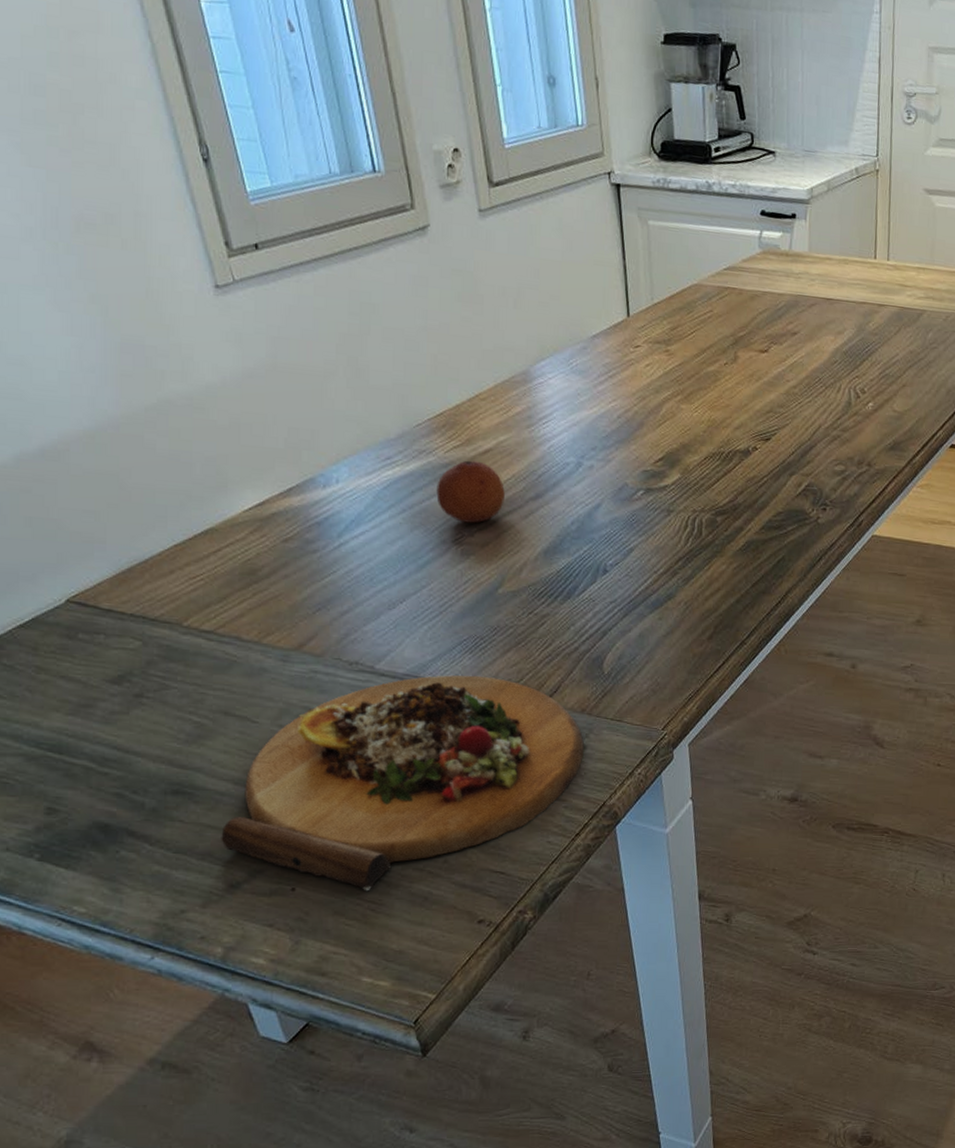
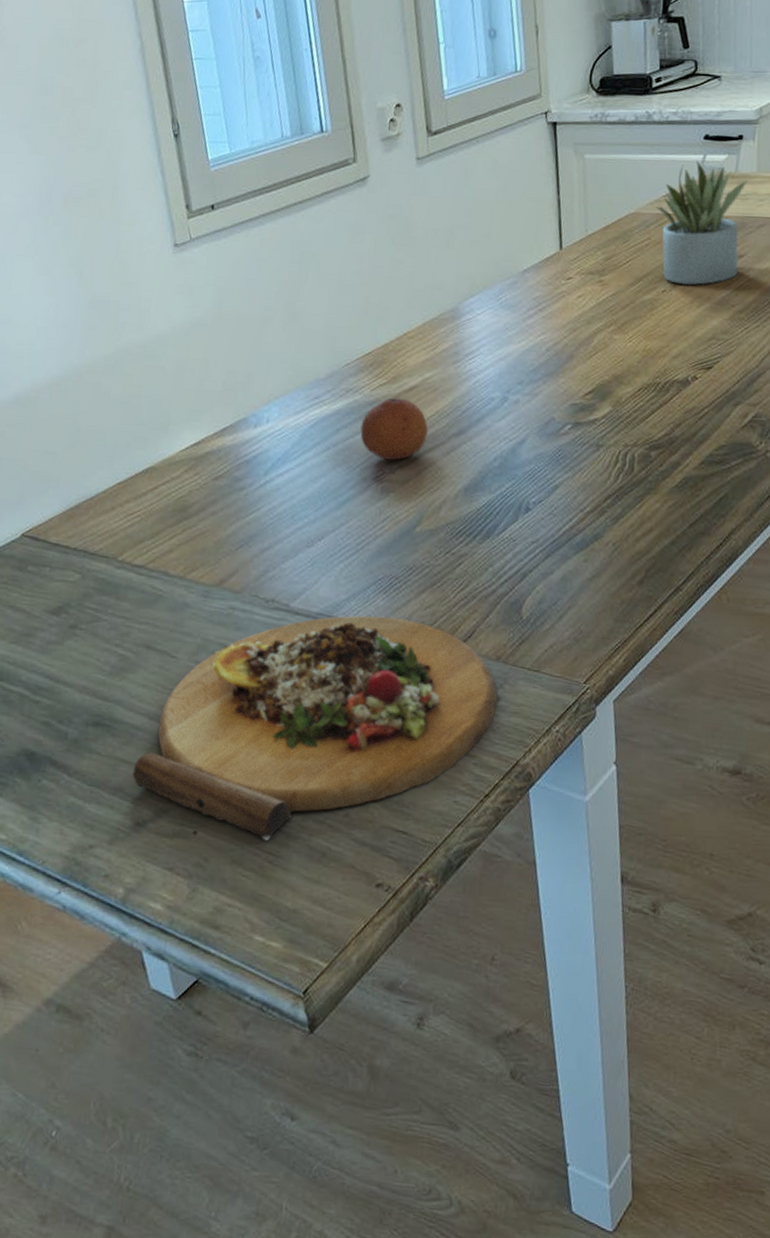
succulent plant: none [716,236,801,360] -> present [655,161,748,285]

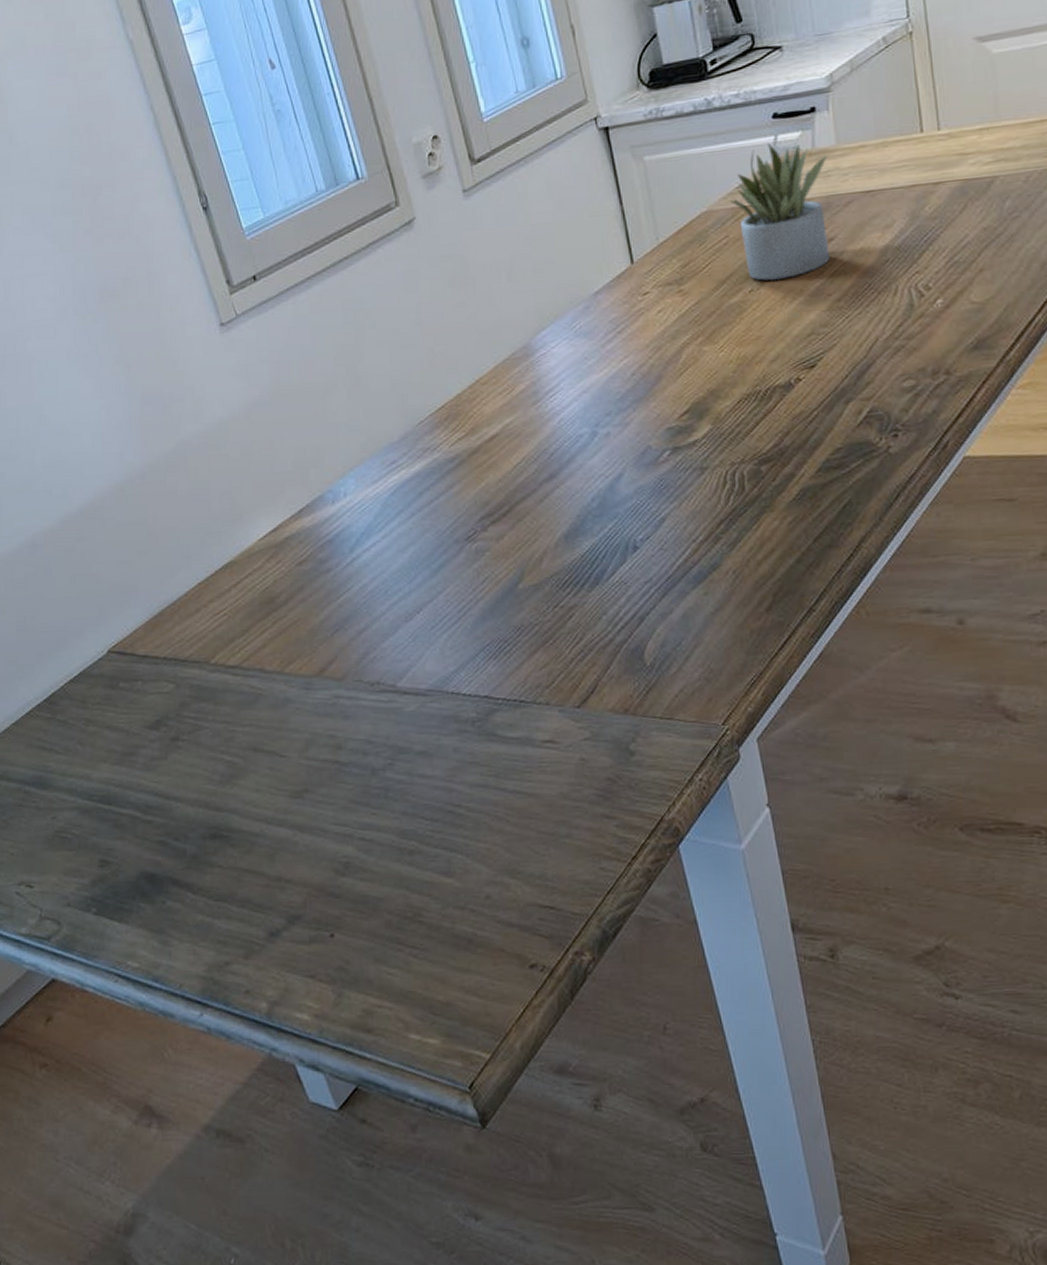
cutting board: present [132,615,498,840] -> none [258,683,632,934]
fruit: present [360,398,428,460] -> none [444,449,516,518]

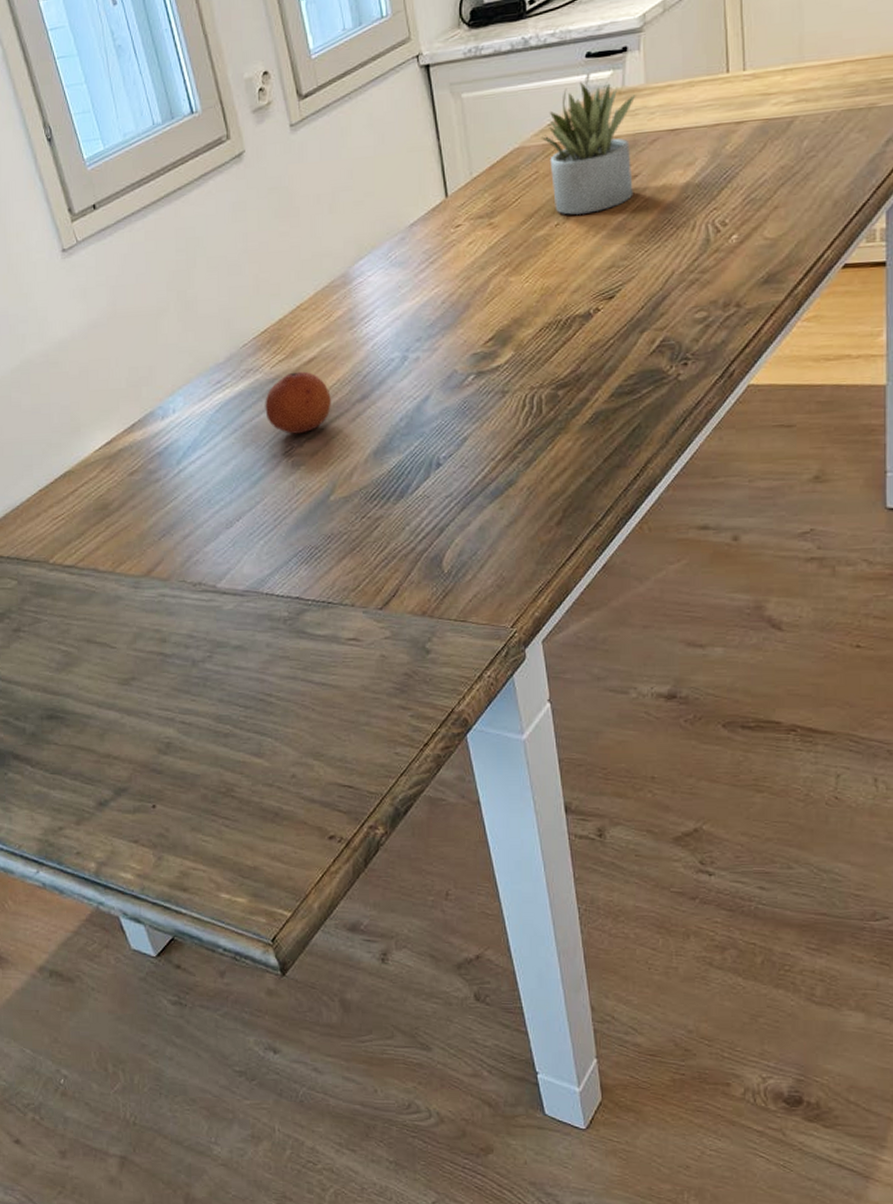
fruit: none [444,449,516,518] -> present [265,371,331,434]

